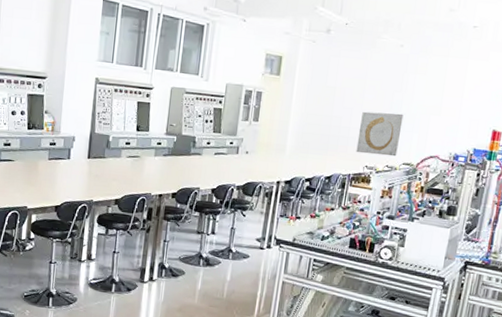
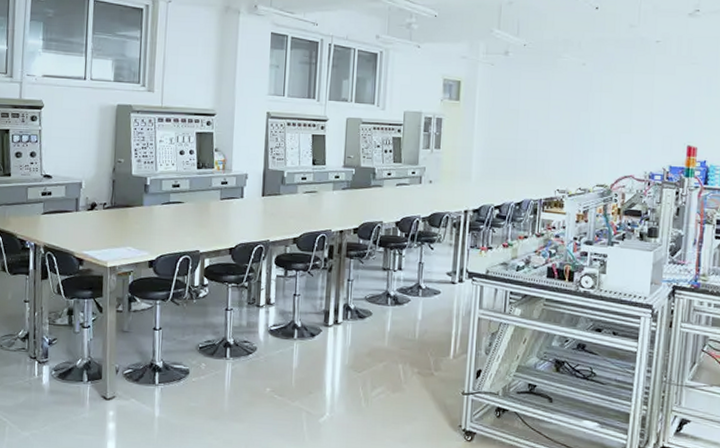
wall art: present [356,111,404,157] -> none [545,133,592,178]

